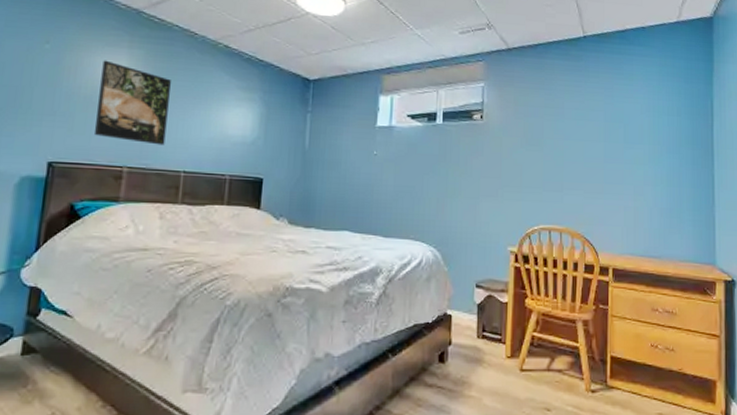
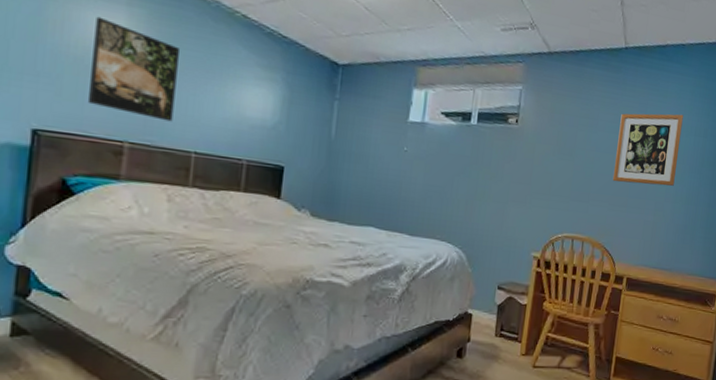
wall art: none [585,95,653,169] -> present [612,113,684,186]

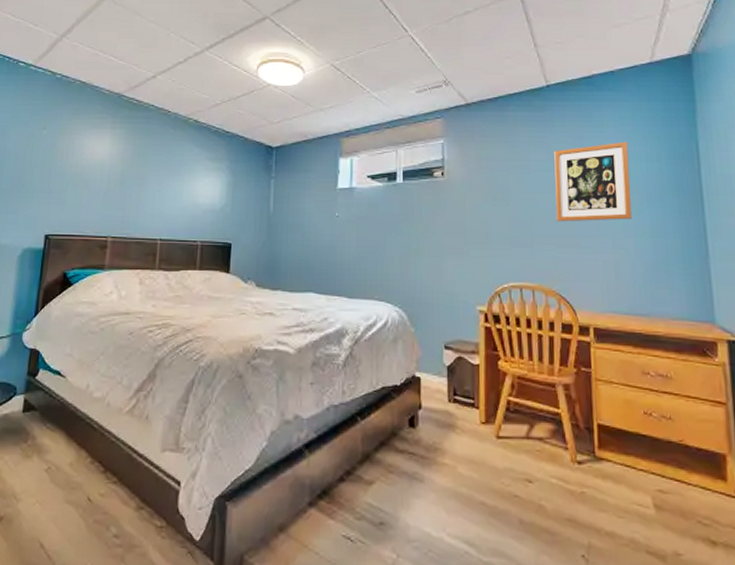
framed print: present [87,16,179,122] -> none [83,141,148,216]

